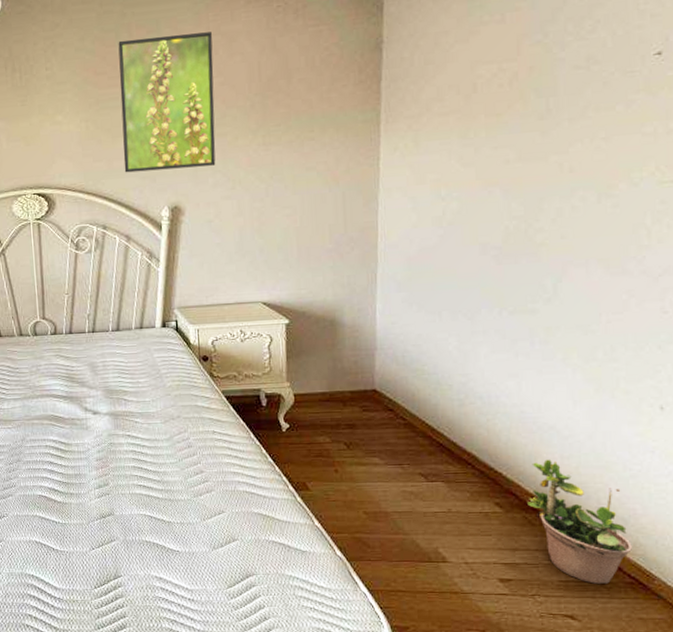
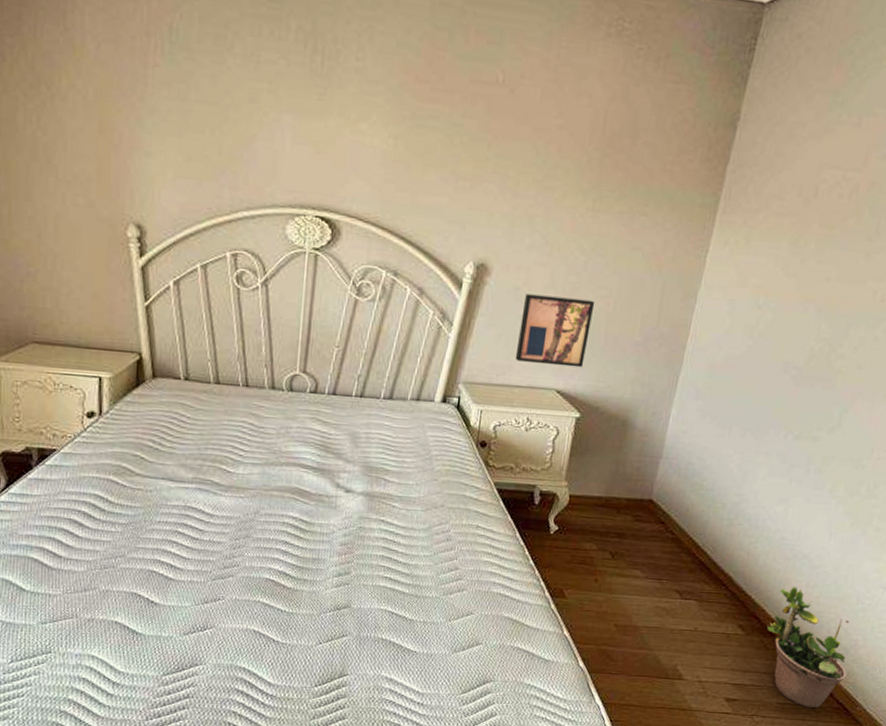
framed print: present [118,32,216,173] -> none [430,44,561,224]
wall art: none [218,220,283,283] -> present [515,294,595,368]

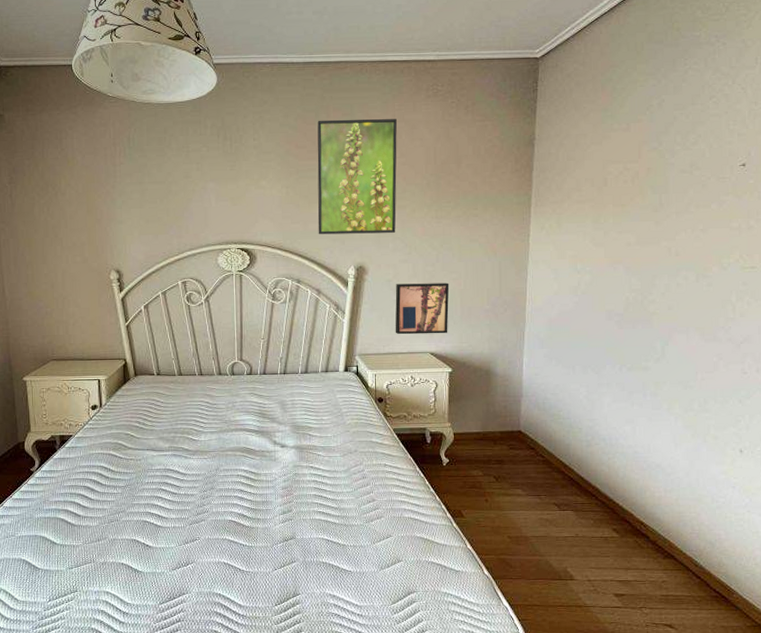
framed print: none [430,44,561,224] -> present [317,119,397,235]
potted plant: present [767,587,850,708] -> none [638,492,717,597]

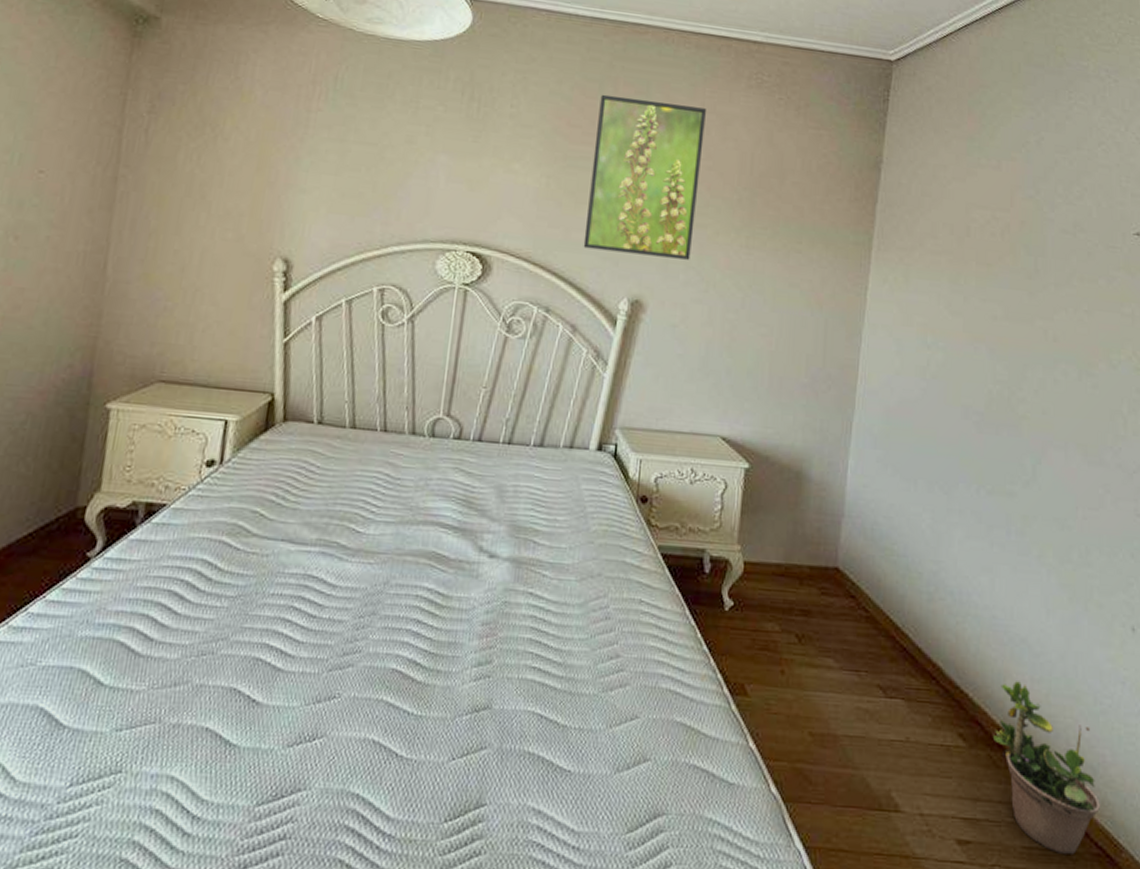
wall art: present [395,283,450,335] -> none [675,331,756,412]
potted plant: none [638,492,717,597] -> present [993,681,1100,854]

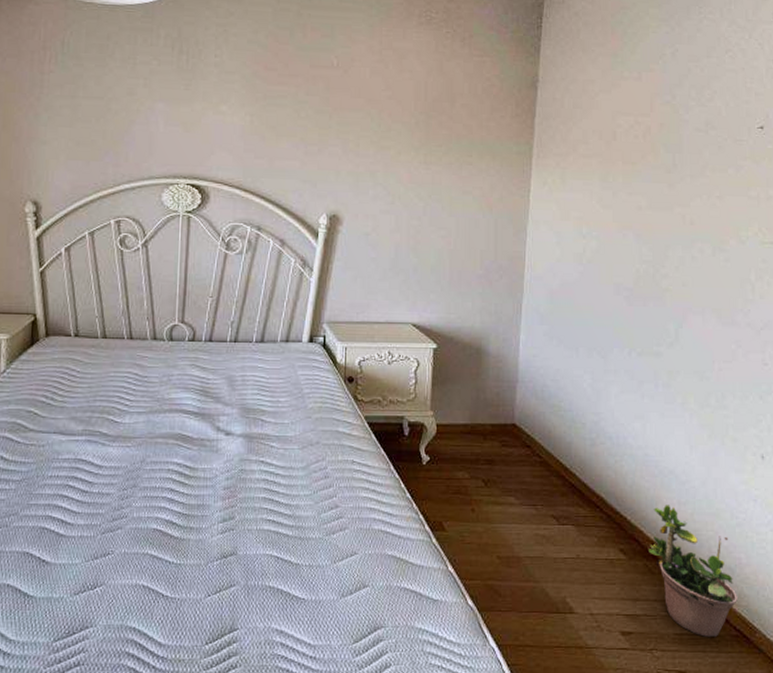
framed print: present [583,94,706,260] -> none [285,39,384,178]

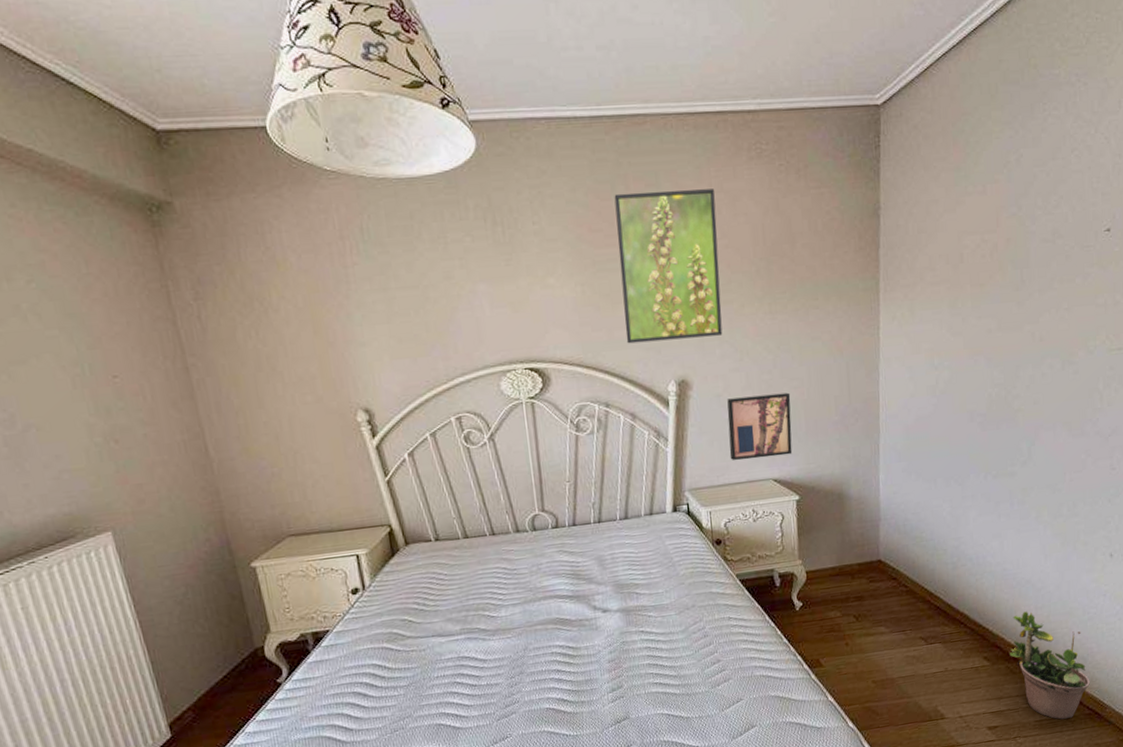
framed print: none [285,39,384,178] -> present [614,189,723,344]
wall art: none [371,238,437,302] -> present [727,392,793,461]

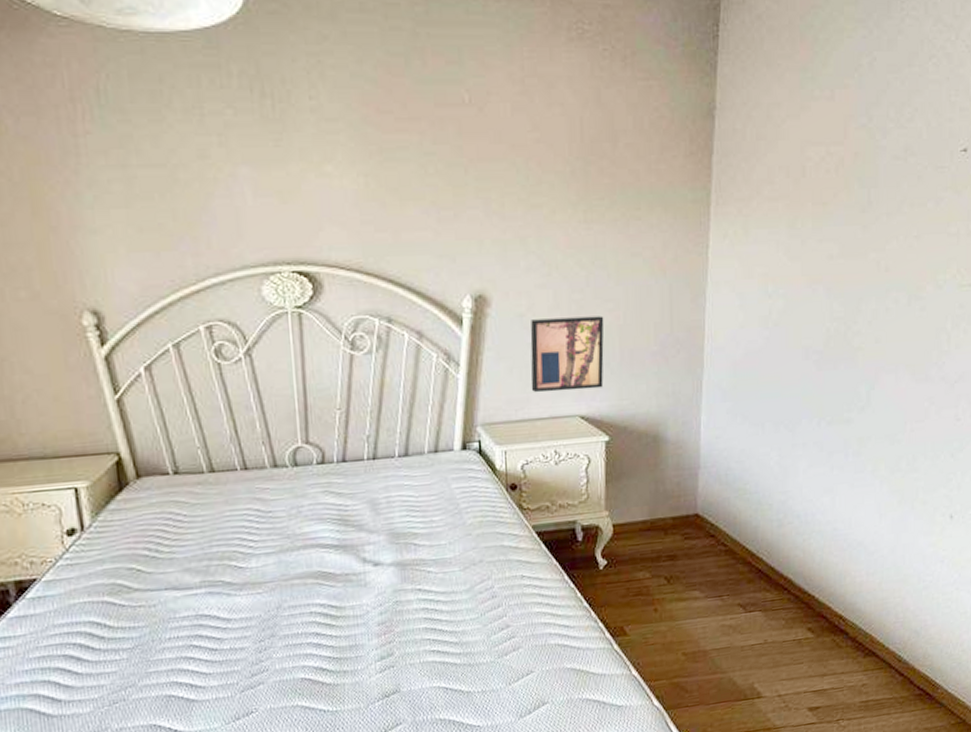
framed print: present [614,189,723,344] -> none [408,69,529,249]
potted plant: present [1010,611,1090,720] -> none [836,577,922,700]

